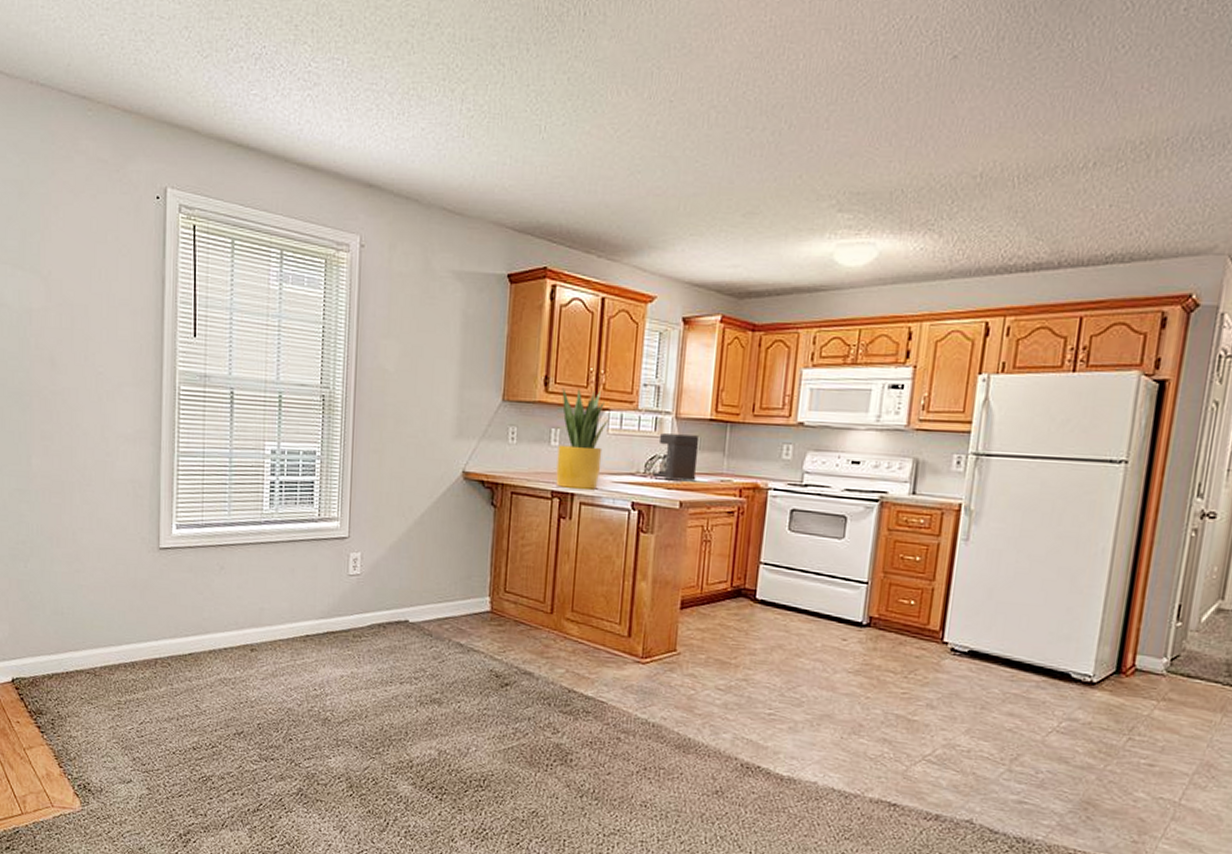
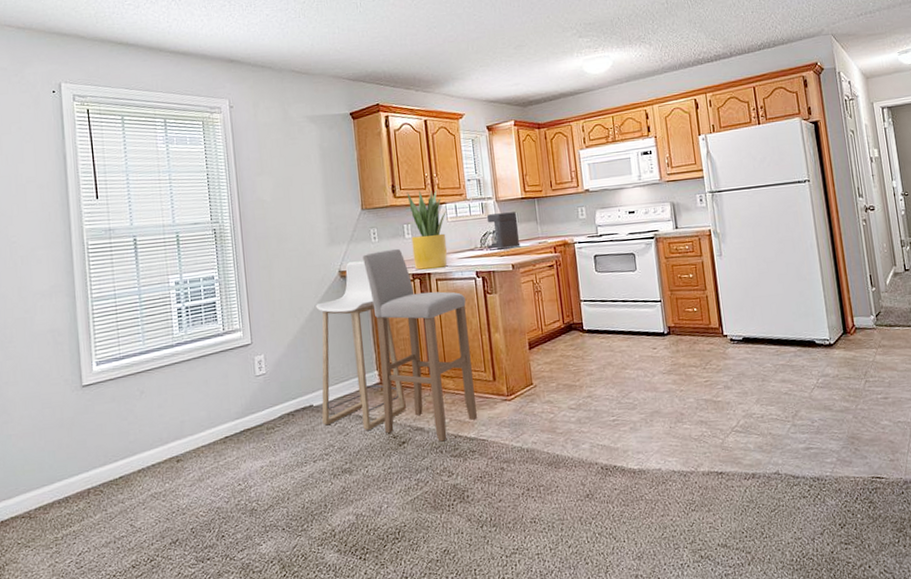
bar stool: none [416,463,517,663] -> present [316,261,406,431]
bar stool: none [487,455,612,694] -> present [363,248,477,442]

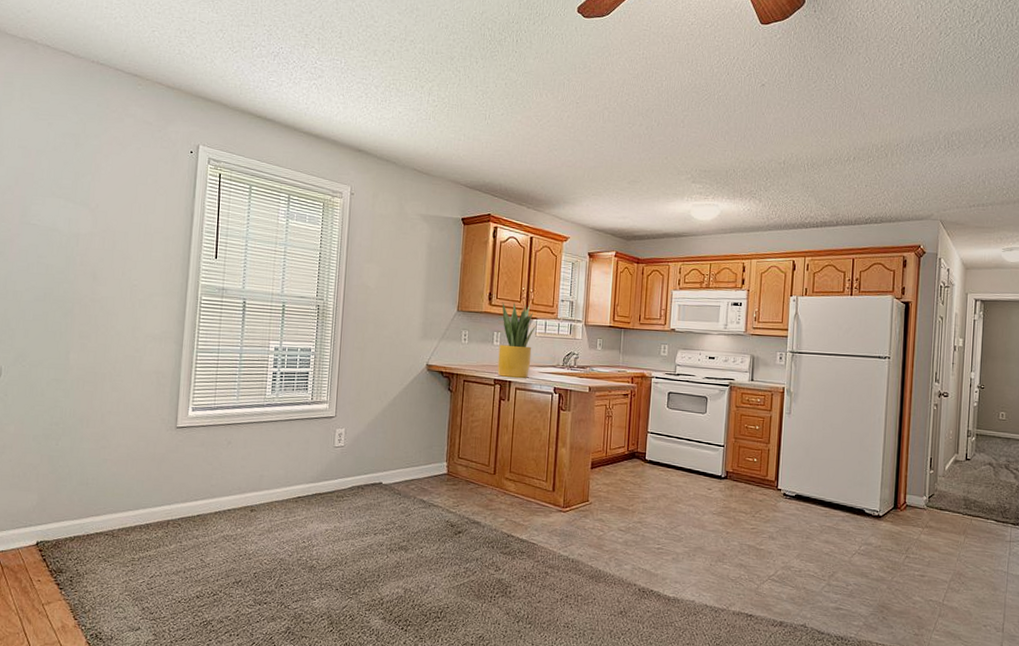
bar stool: present [316,261,406,431] -> none [387,358,468,516]
bar stool: present [363,248,477,442] -> none [444,352,540,538]
coffee maker: present [486,212,521,250] -> none [569,336,602,372]

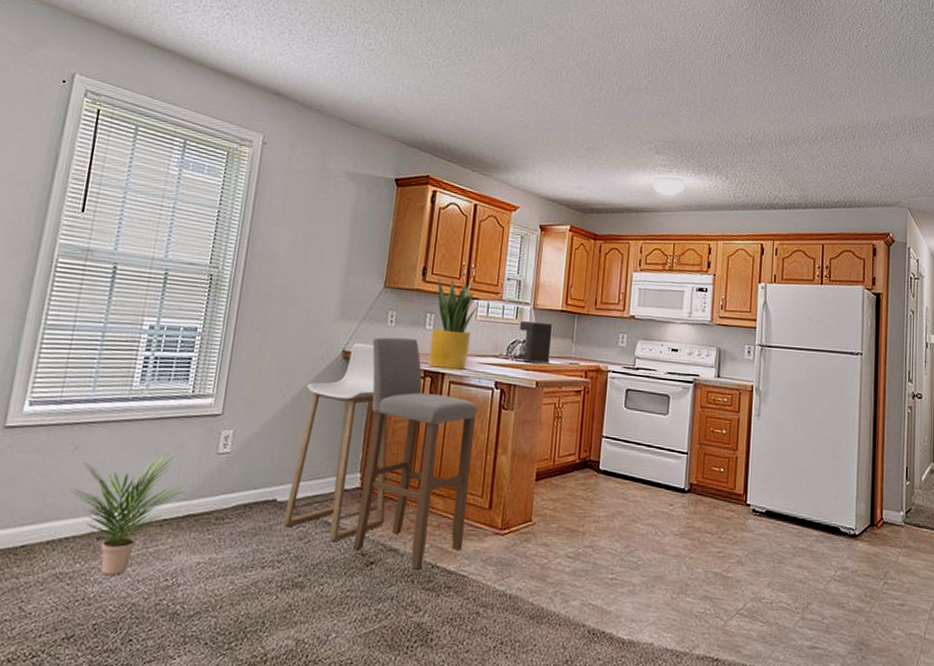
potted plant: none [228,447,312,538] -> present [70,454,184,575]
bar stool: none [387,358,468,516] -> present [282,343,388,542]
bar stool: none [444,352,540,538] -> present [353,337,478,570]
coffee maker: none [569,336,602,372] -> present [513,321,553,364]

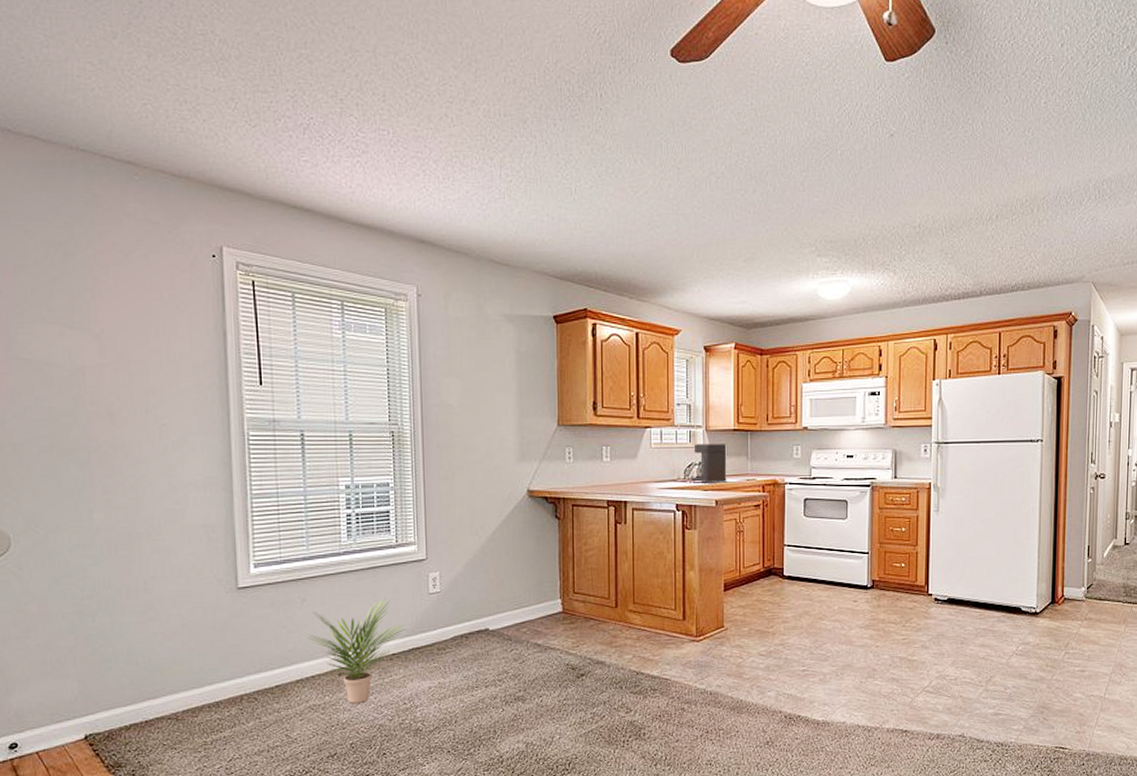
bar stool: present [282,343,388,542] -> none [497,481,588,660]
bar stool: present [353,337,478,570] -> none [555,471,662,678]
planter: present [428,278,478,370] -> none [609,411,651,498]

